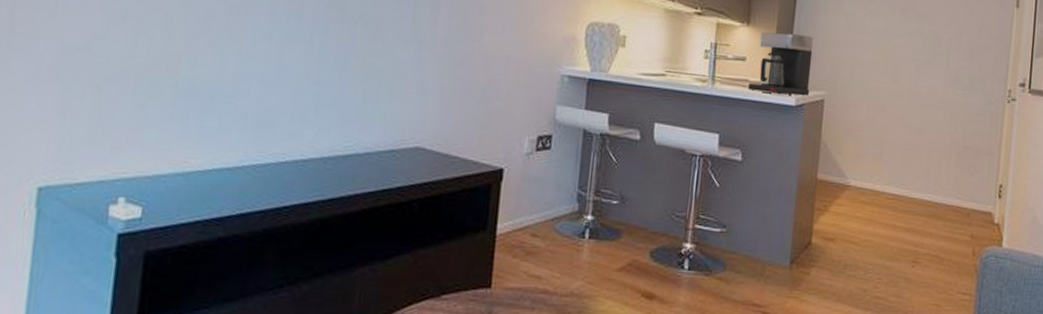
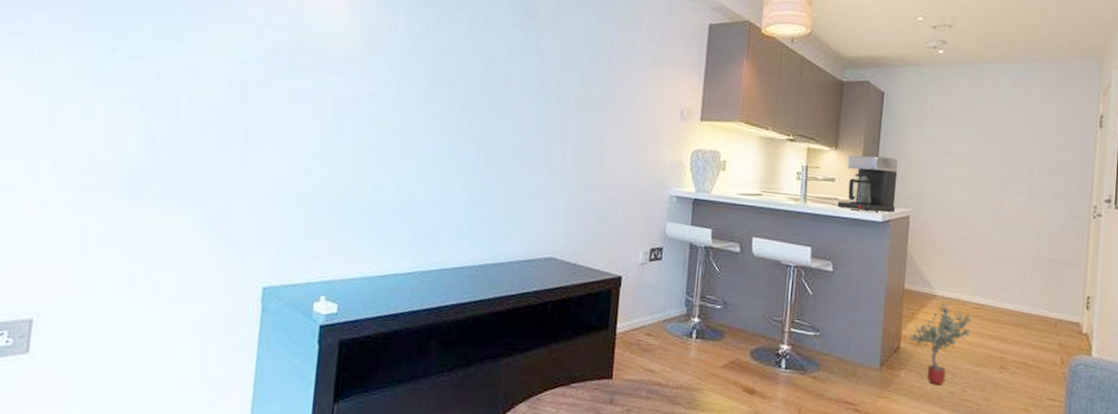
potted tree: none [820,193,885,283] -> present [908,302,971,386]

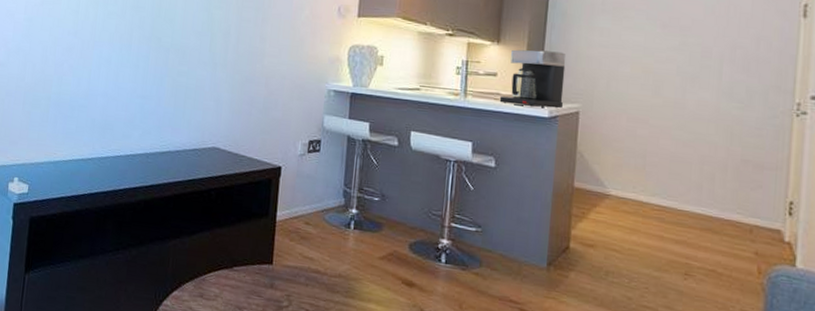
potted tree: present [908,302,971,386] -> none [578,202,650,289]

